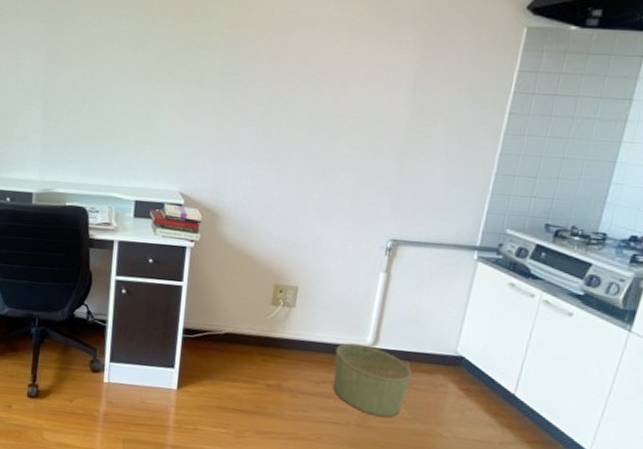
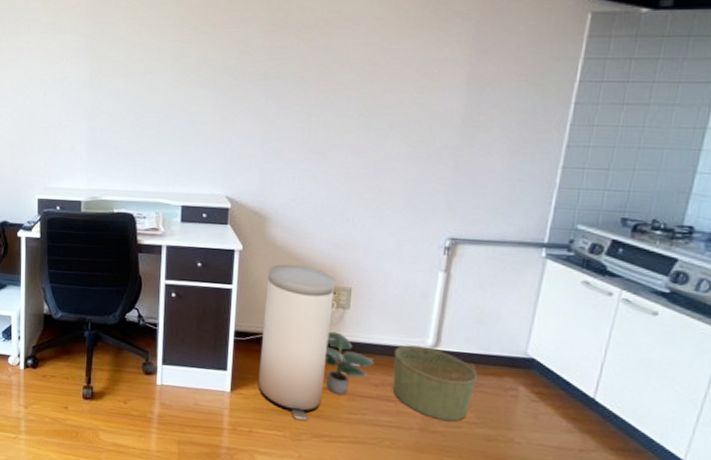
books: present [150,203,203,242] -> none [197,207,250,245]
pedal bin: none [204,261,283,419] -> present [258,264,335,422]
potted plant: none [270,329,316,392] -> present [325,331,374,394]

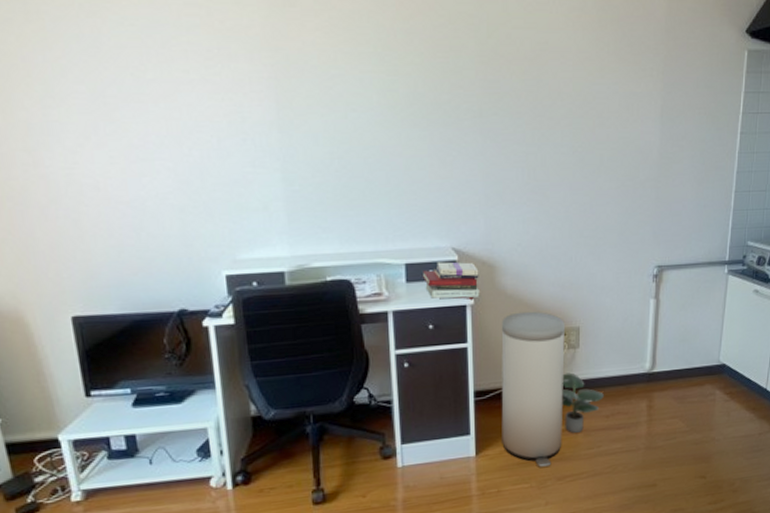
books: none [197,207,250,245] -> present [423,261,480,300]
basket: present [392,345,479,422] -> none [620,371,686,436]

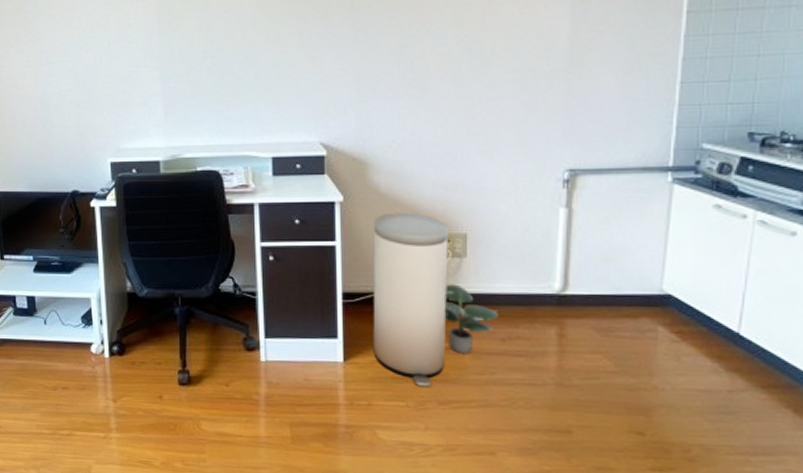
books: present [423,261,480,300] -> none [290,156,349,196]

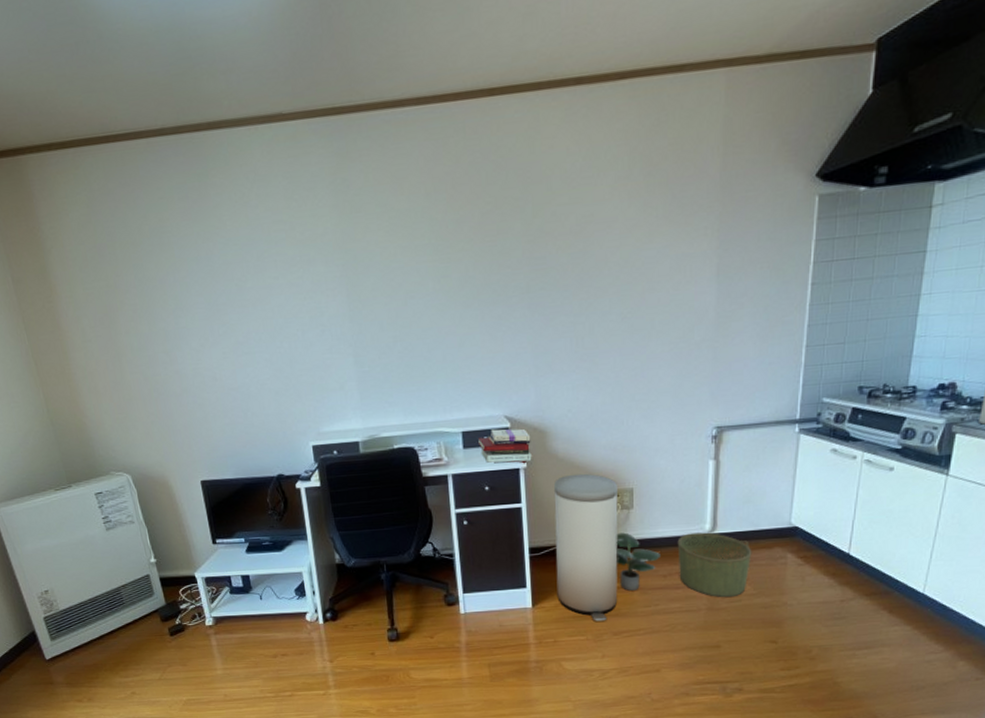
books: none [290,156,349,196] -> present [478,428,532,464]
basket: none [519,292,613,373] -> present [677,532,752,598]

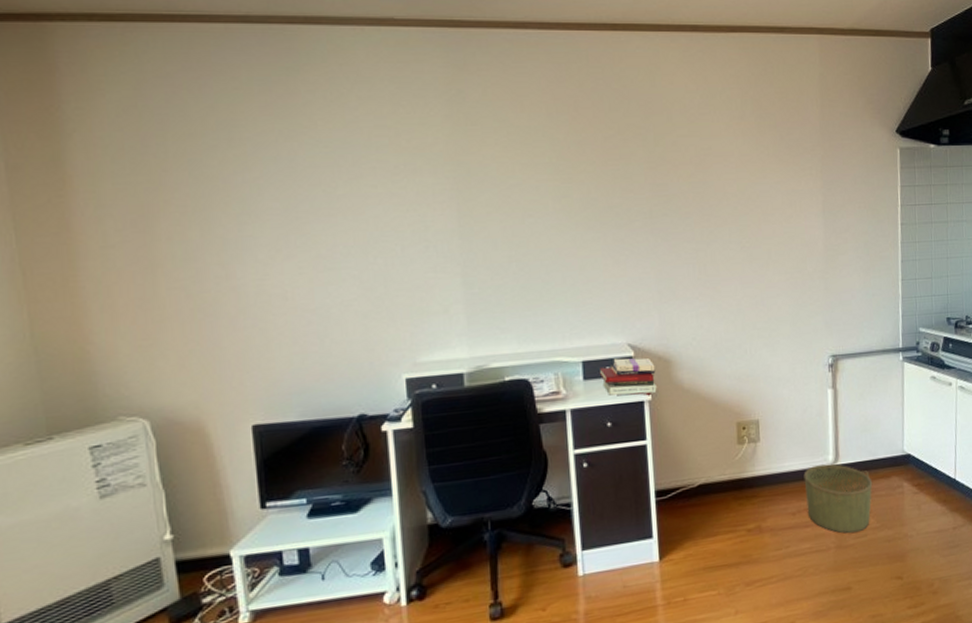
pedal bin: present [553,473,618,622] -> none [680,405,749,573]
potted plant: present [616,532,660,591] -> none [744,468,788,533]

